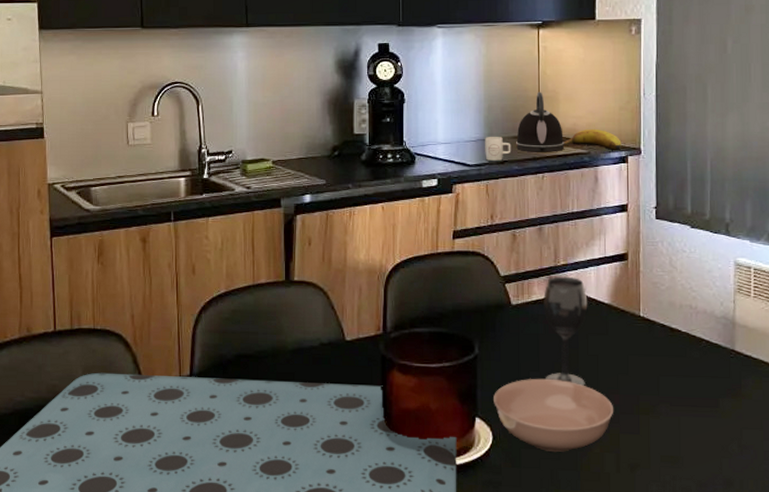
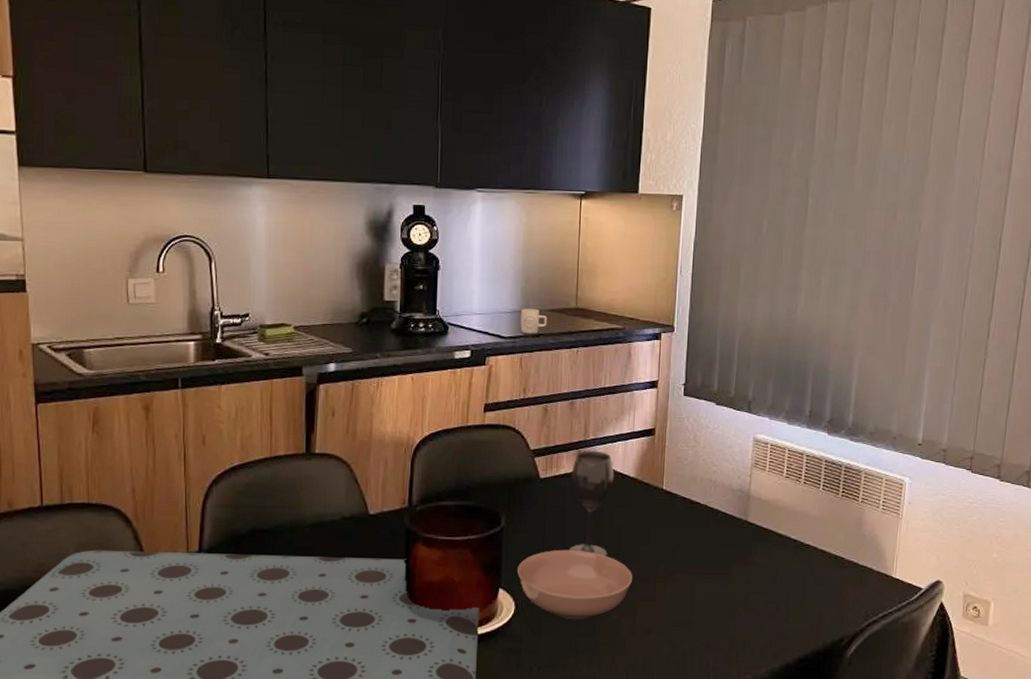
kettle: present [516,92,565,152] -> none [552,264,601,327]
fruit: present [564,128,622,151] -> none [600,304,656,328]

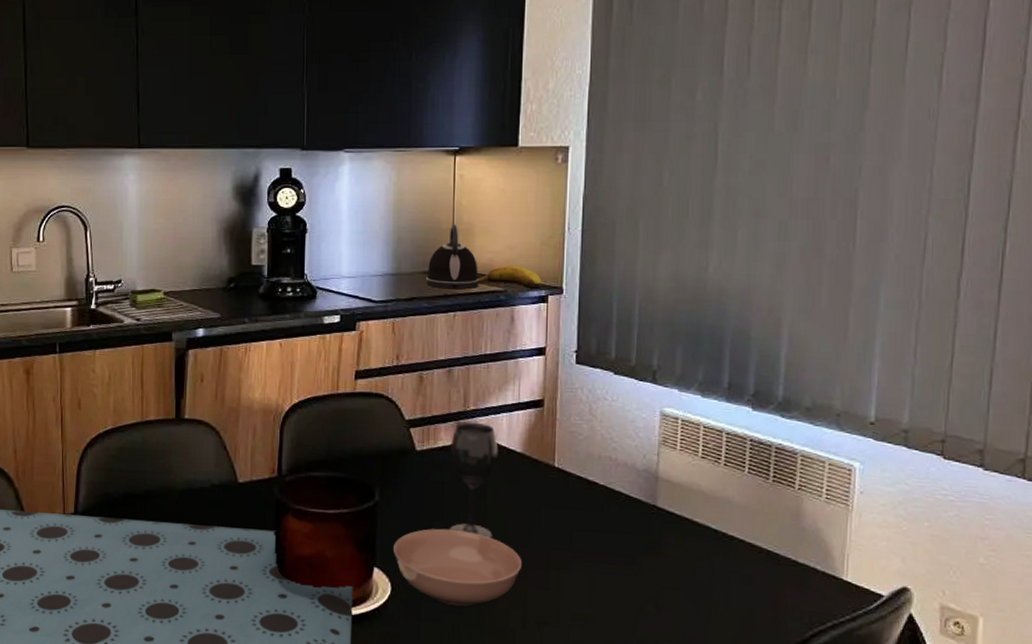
mug: present [520,309,548,335] -> none [392,271,421,298]
kettle: none [552,264,601,327] -> present [426,224,480,290]
fruit: none [600,304,656,328] -> present [478,265,542,290]

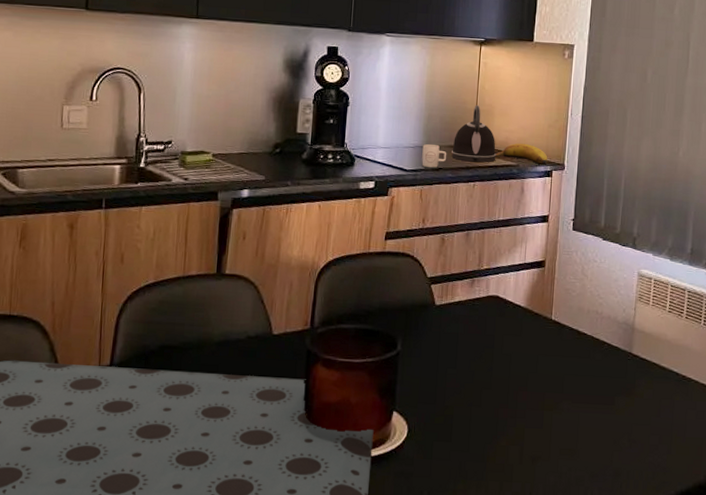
mug: none [392,271,421,298] -> present [422,144,447,168]
bowl: present [392,528,523,606] -> none [410,375,522,445]
wine glass: present [449,422,498,538] -> none [460,279,506,383]

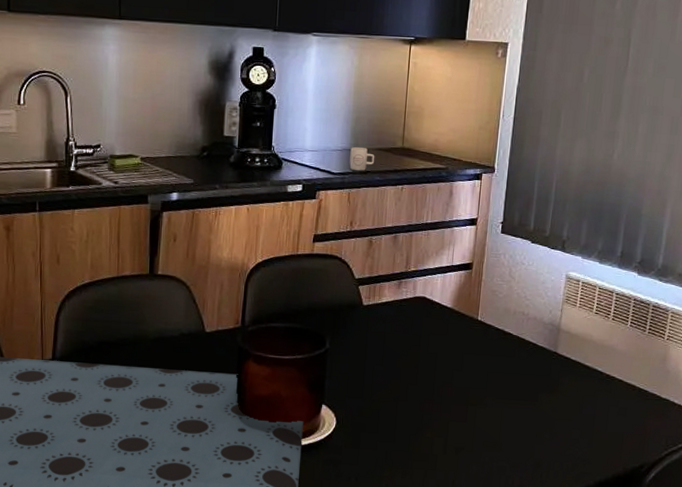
kettle: present [451,105,497,163] -> none [379,106,425,166]
fruit: present [495,143,548,166] -> none [424,145,478,168]

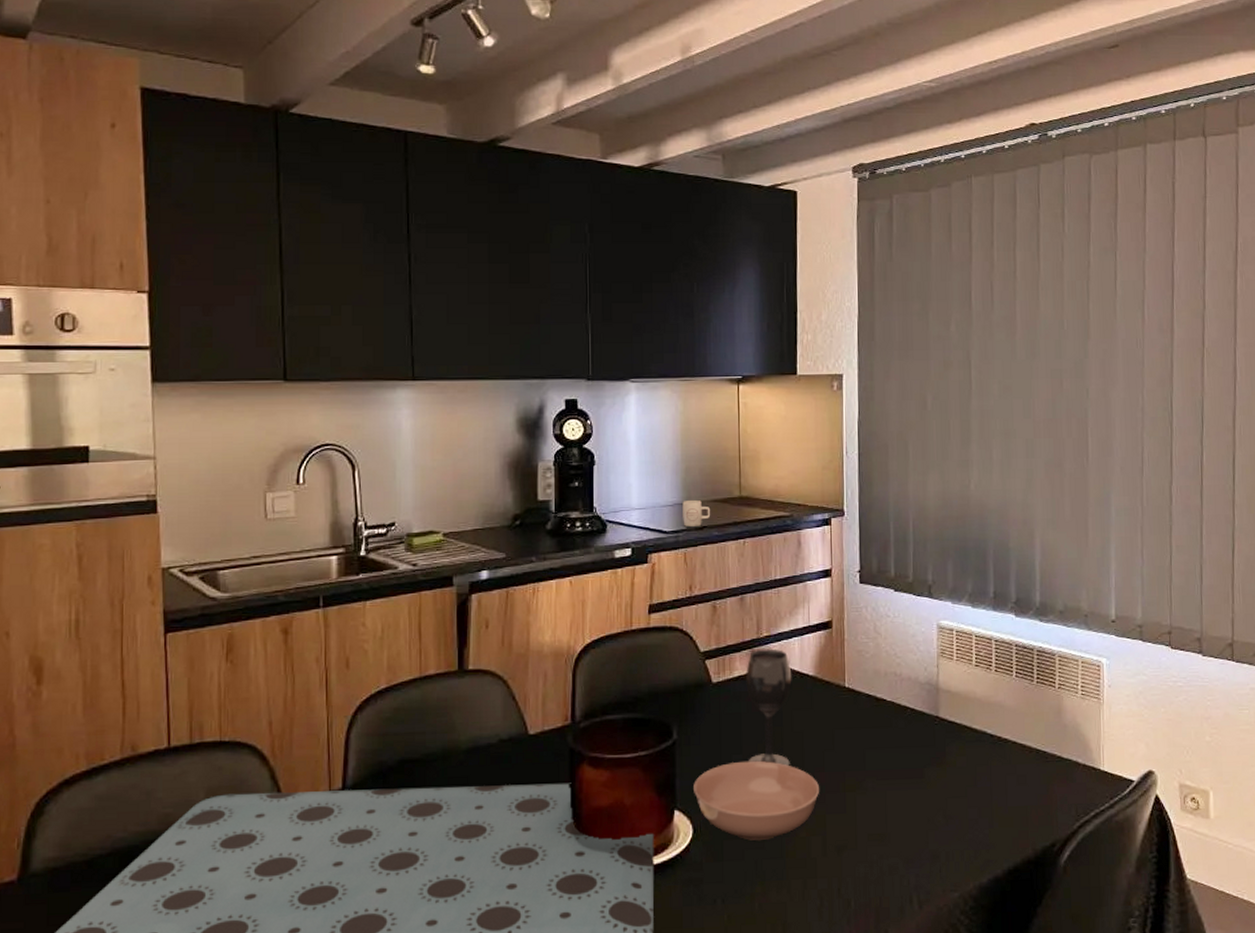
bowl: none [339,371,447,436] -> present [692,760,820,840]
wine glass: none [387,281,433,379] -> present [746,648,792,766]

